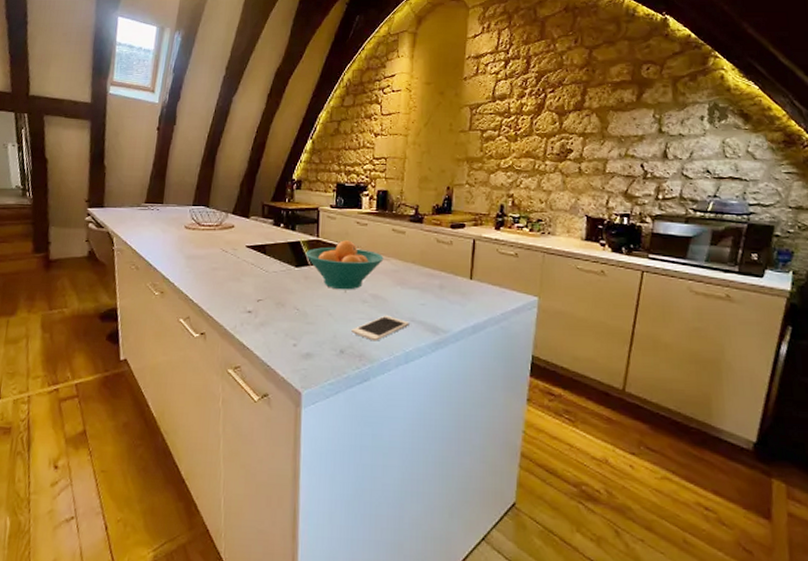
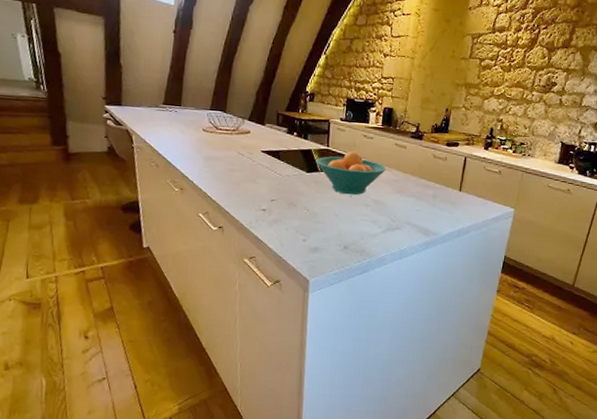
cell phone: present [351,315,409,341] -> none [355,218,405,240]

